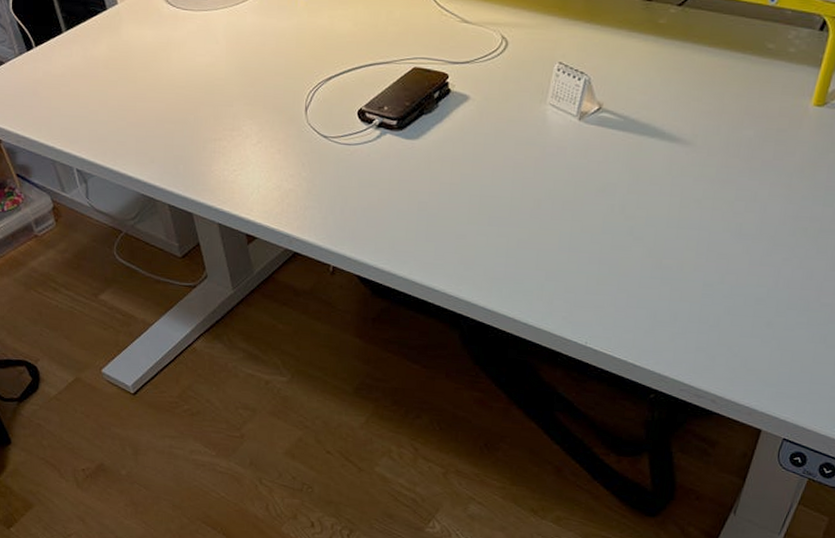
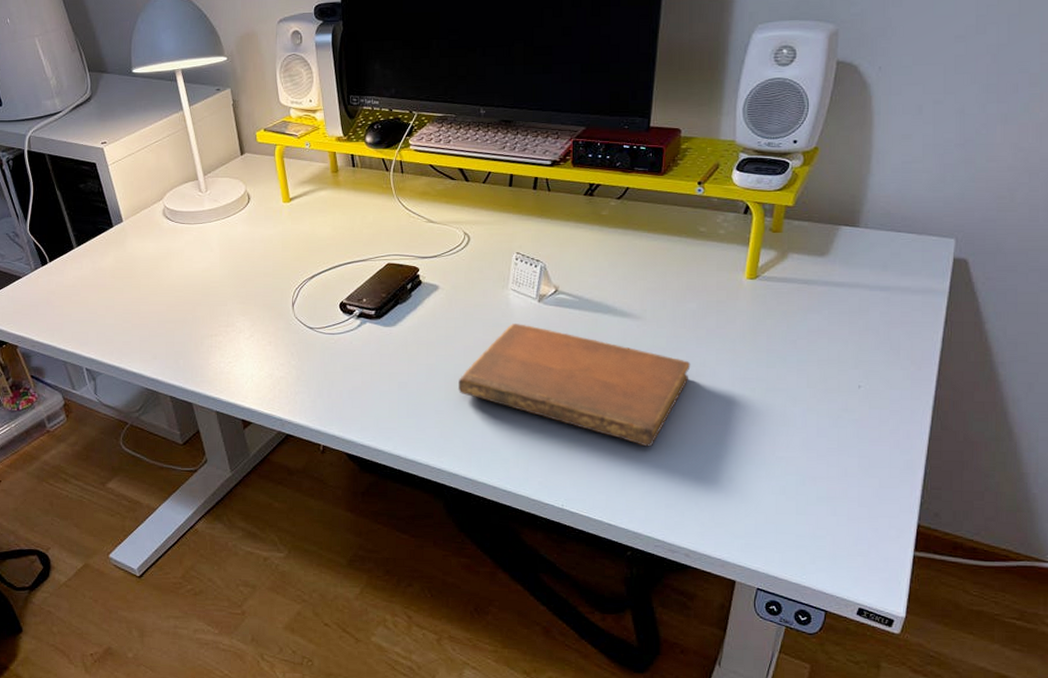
notebook: none [483,143,740,286] -> present [458,324,691,447]

